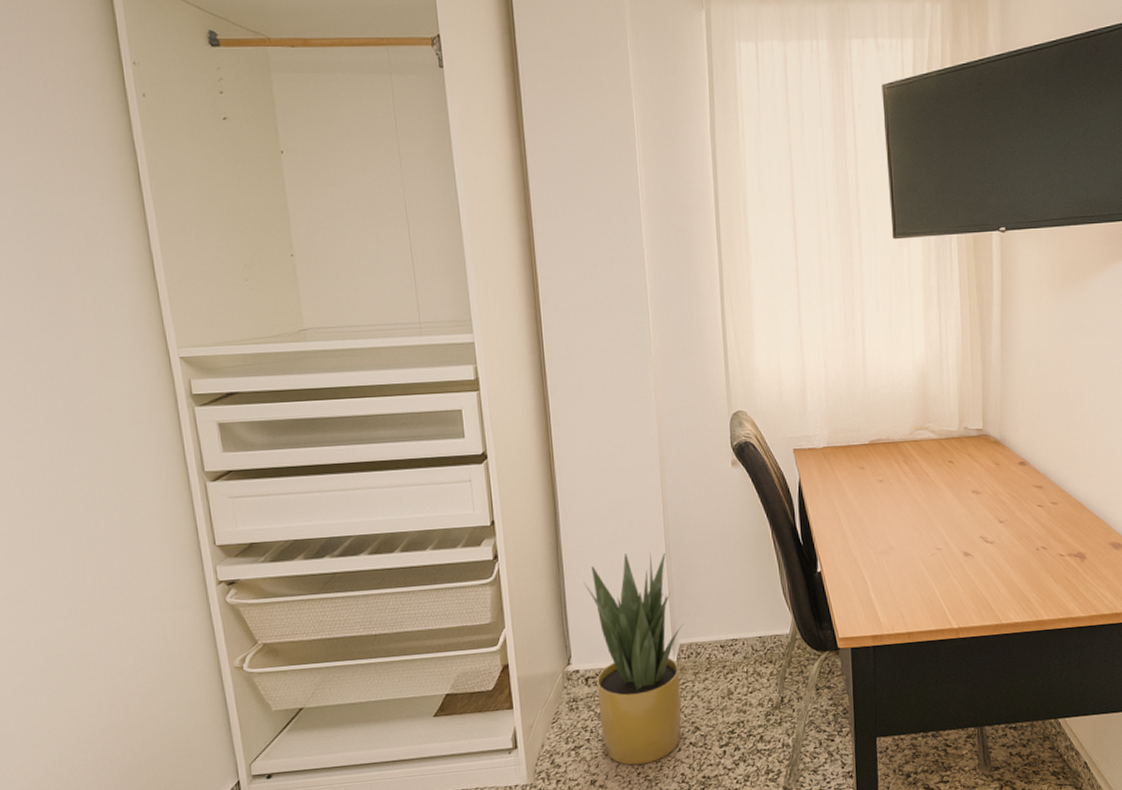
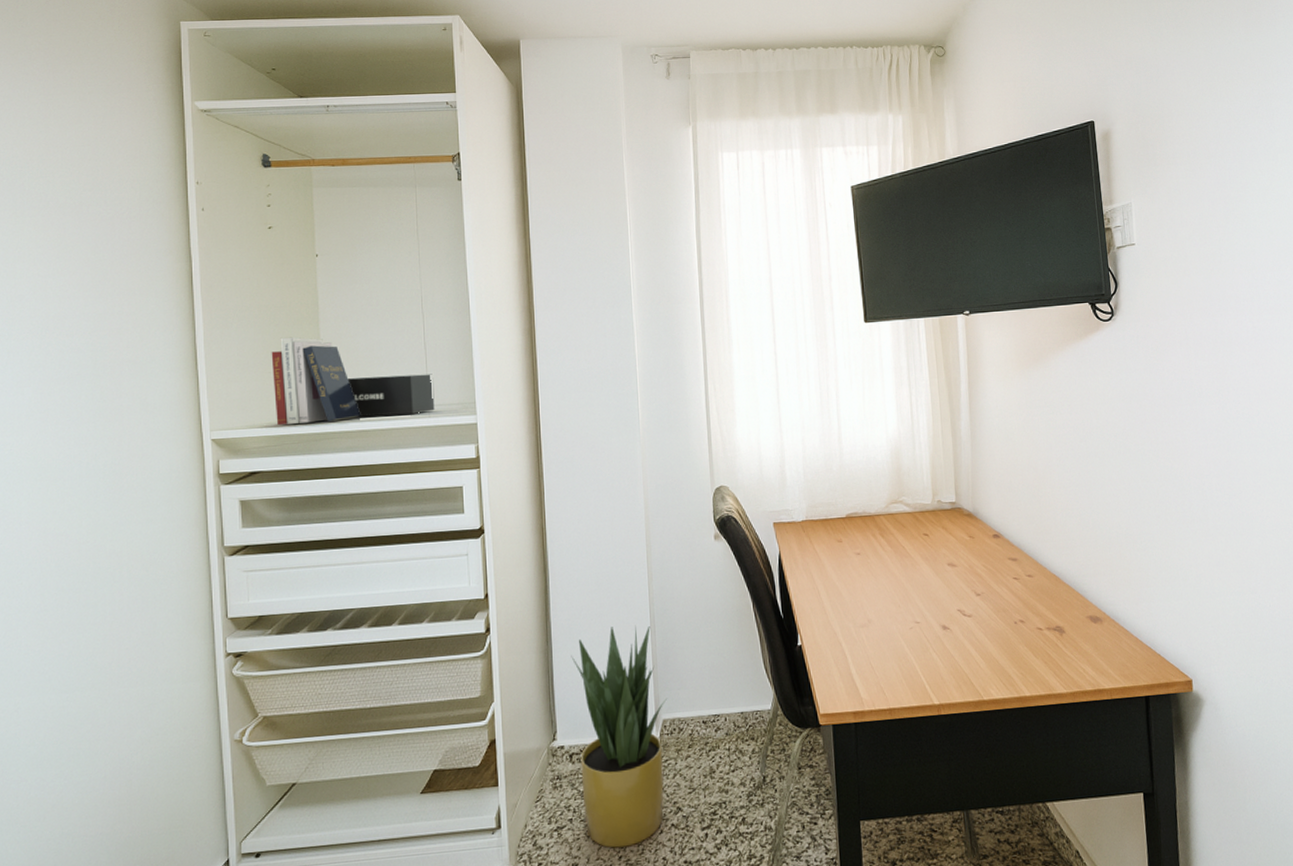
books: none [238,244,345,343] -> present [271,337,361,426]
box: none [327,288,427,335] -> present [347,374,435,417]

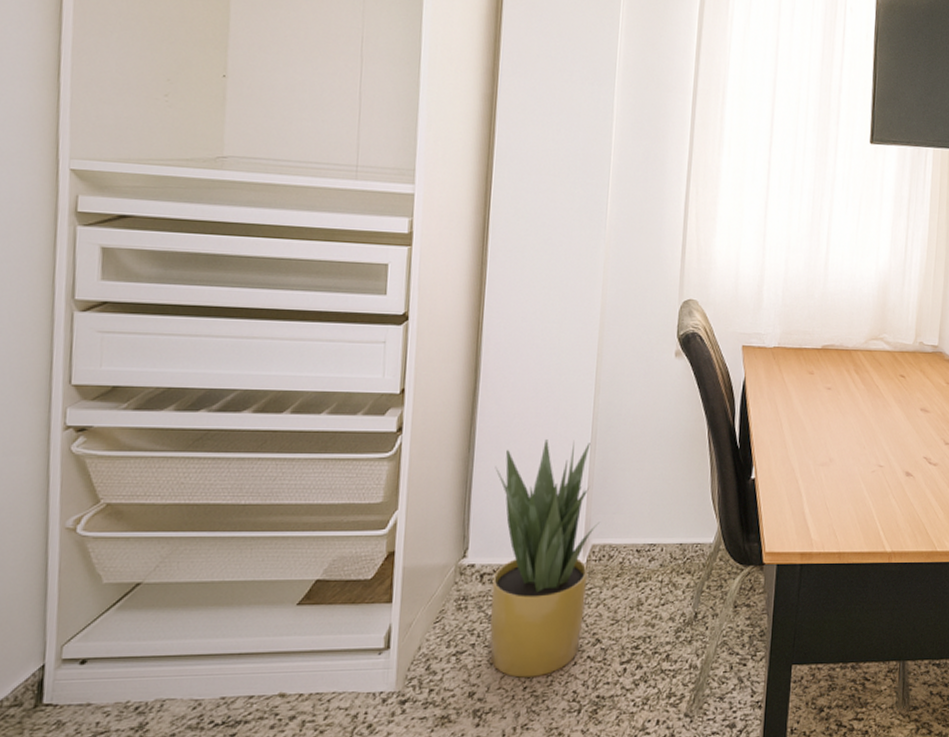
books: present [271,337,361,426] -> none [159,59,270,169]
box: present [347,374,435,417] -> none [257,120,366,174]

